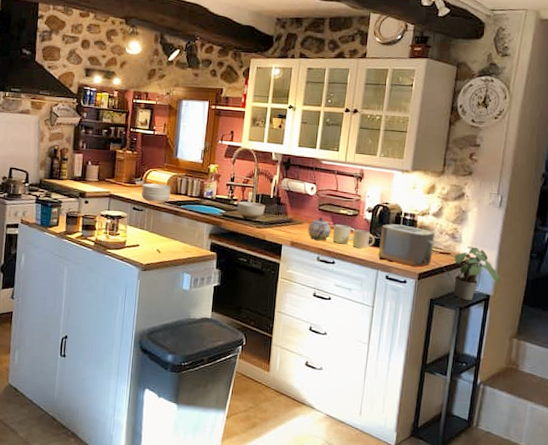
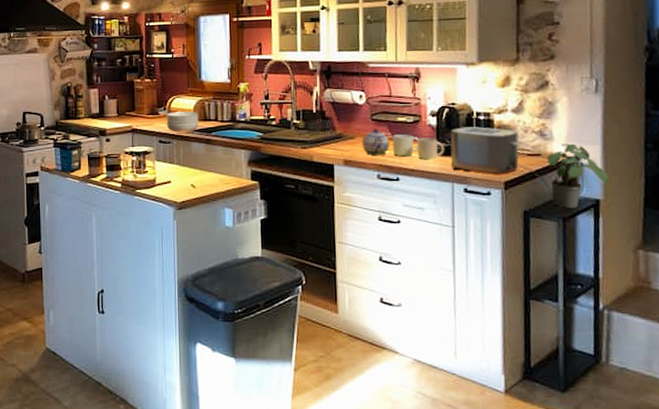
bowl: present [237,201,266,220] -> none [276,119,309,140]

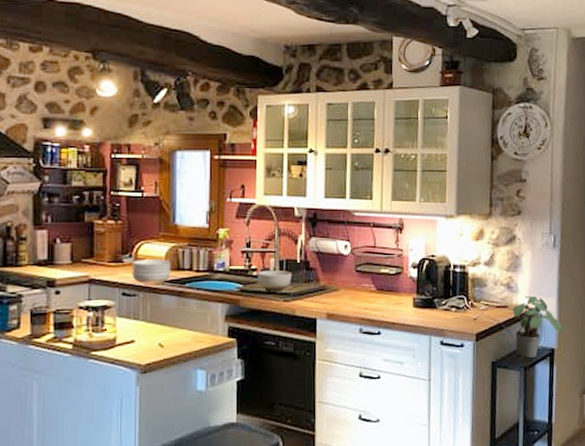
bowl: none [276,119,309,140] -> present [257,270,293,292]
teapot: present [362,128,390,155] -> none [345,280,373,308]
mug: present [392,134,419,157] -> none [375,287,400,310]
mug: present [417,138,445,160] -> none [399,290,424,313]
toaster: present [450,127,519,175] -> none [429,279,490,327]

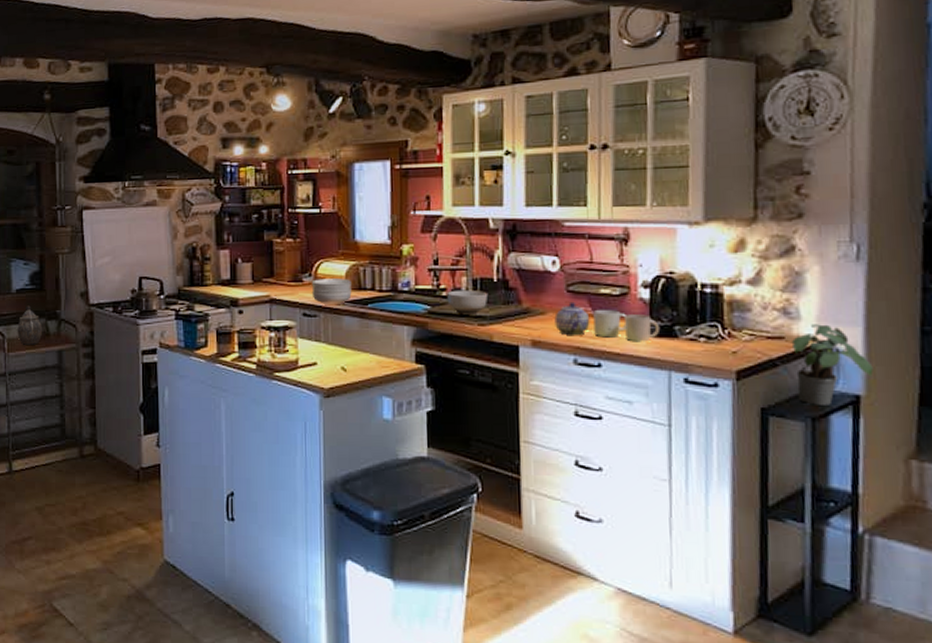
teapot: none [345,280,373,308] -> present [554,301,590,335]
mug: none [375,287,400,310] -> present [593,310,627,338]
mug: none [399,290,424,313] -> present [625,314,661,342]

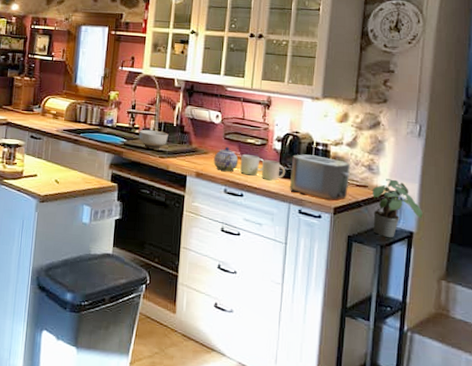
bowl: present [311,278,352,306] -> none [39,110,70,133]
toaster: none [667,301,756,363] -> present [289,154,350,201]

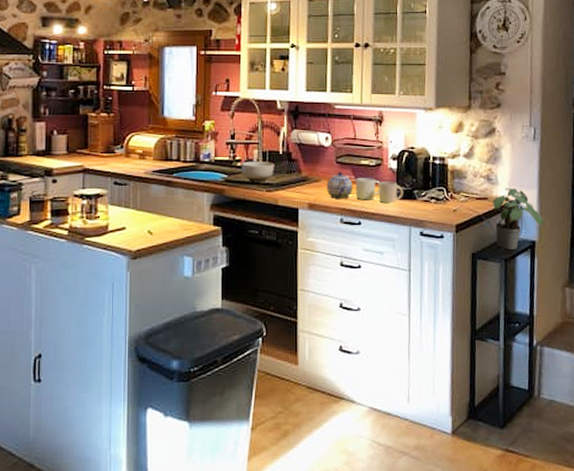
toaster: present [289,154,350,201] -> none [408,171,469,219]

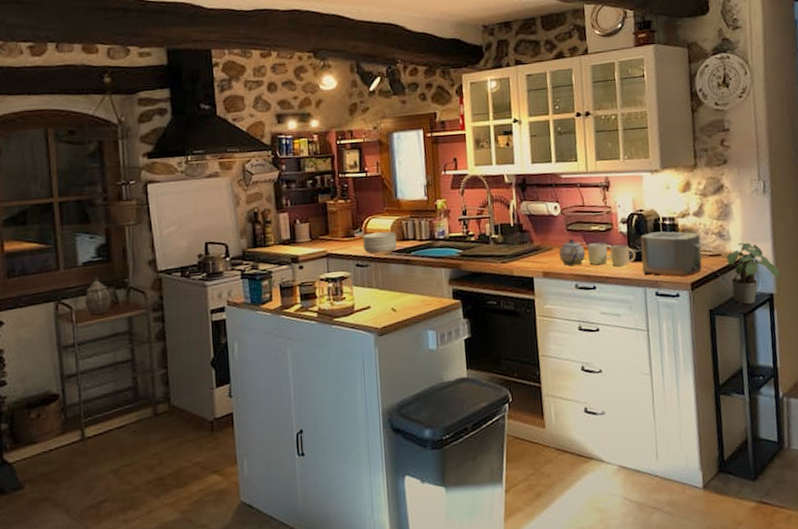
bowl: none [123,150,159,175] -> present [362,231,397,256]
bowl: present [241,161,275,182] -> none [475,234,508,255]
toaster: none [408,171,469,219] -> present [640,231,703,277]

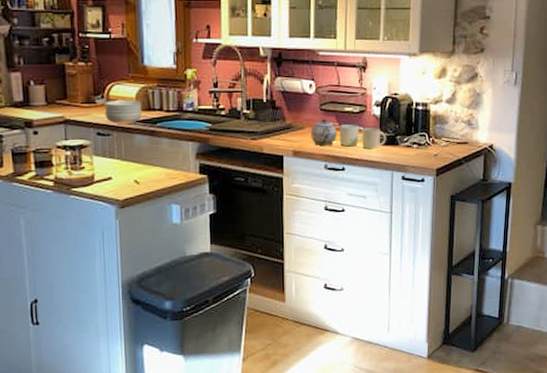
toaster: present [640,231,703,277] -> none [391,116,450,163]
potted plant: present [725,242,781,304] -> none [472,132,520,191]

